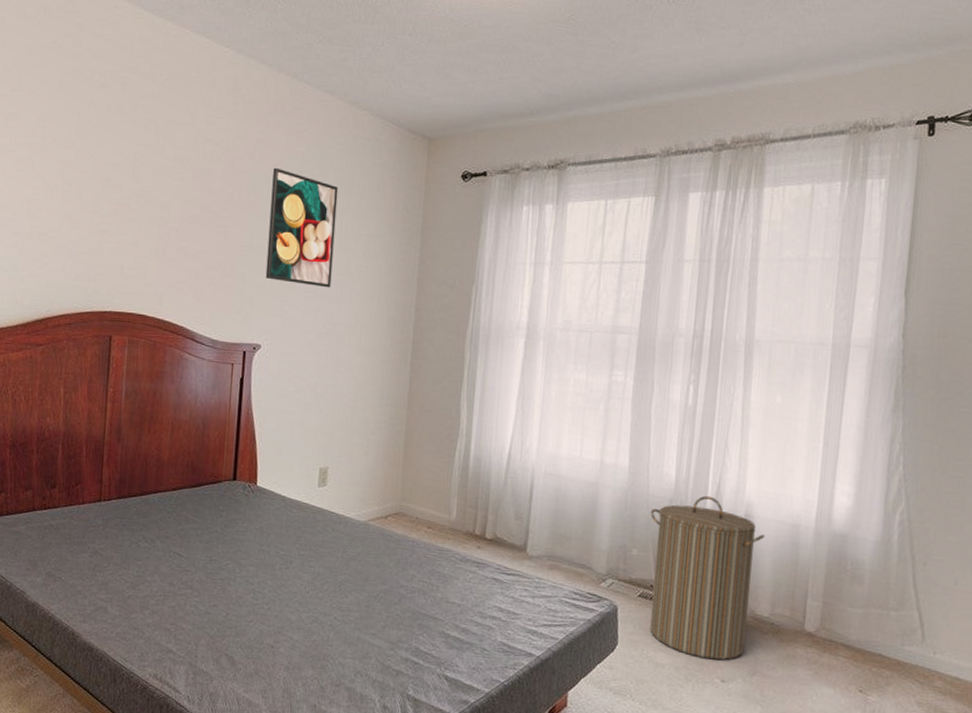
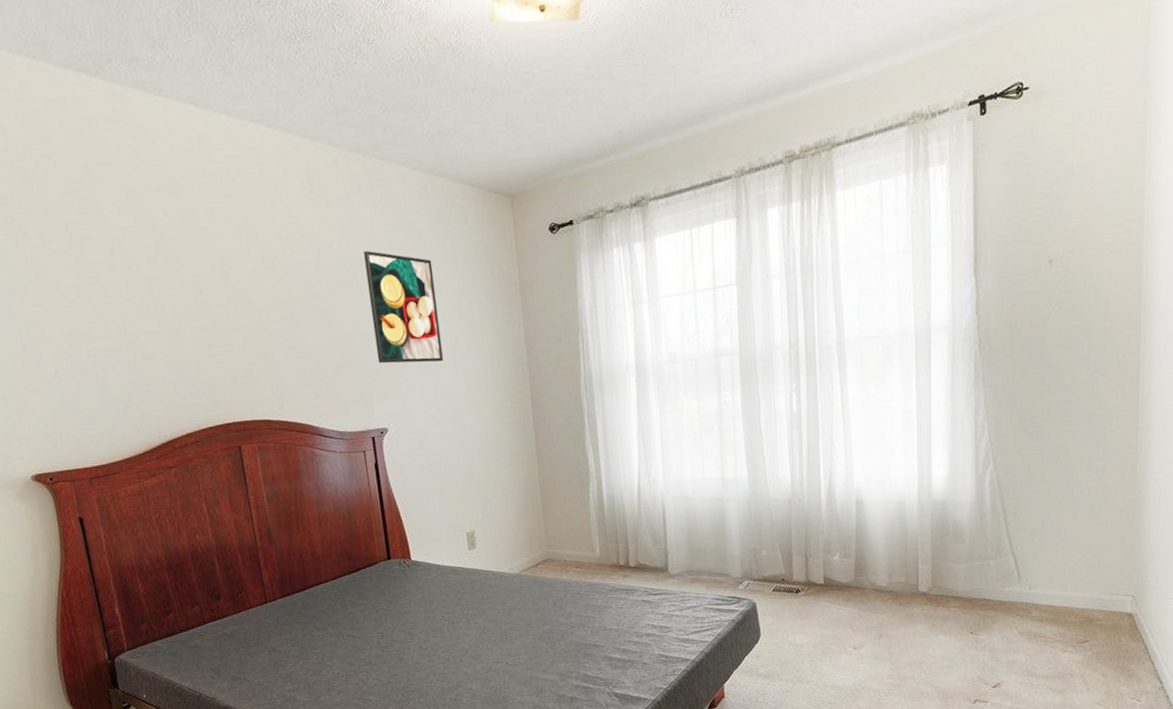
laundry hamper: present [650,495,765,660] -> none [773,490,876,633]

